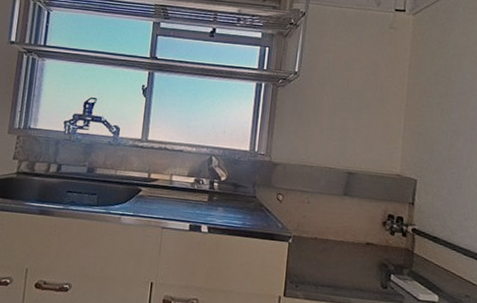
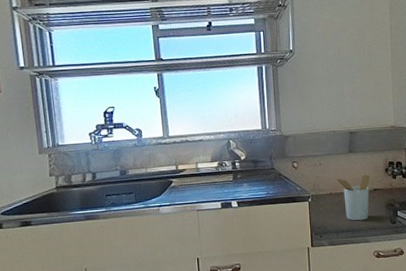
utensil holder: none [323,221,365,278] -> present [335,174,371,221]

